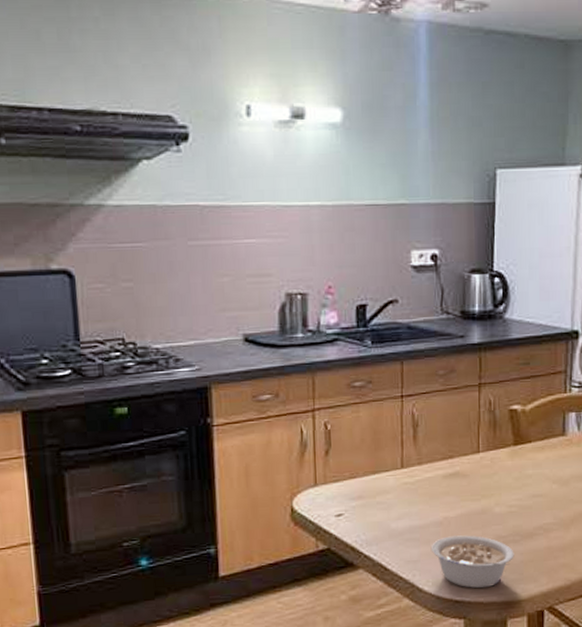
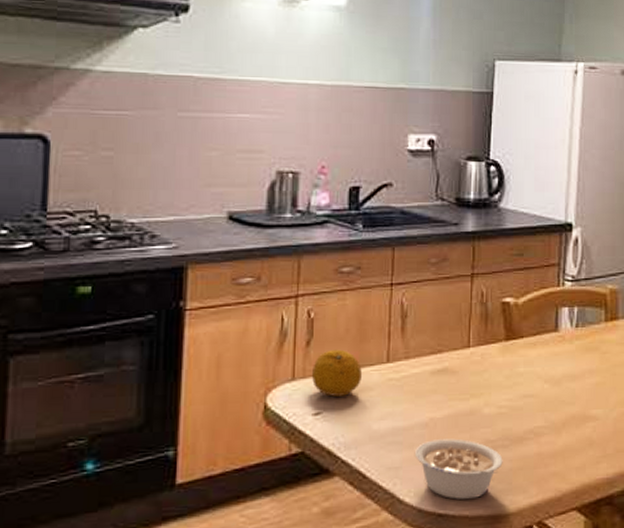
fruit: none [331,457,378,500] -> present [311,349,362,397]

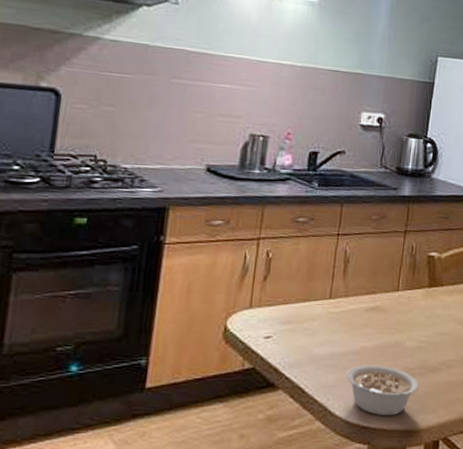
fruit: present [311,349,362,397] -> none [265,285,308,324]

